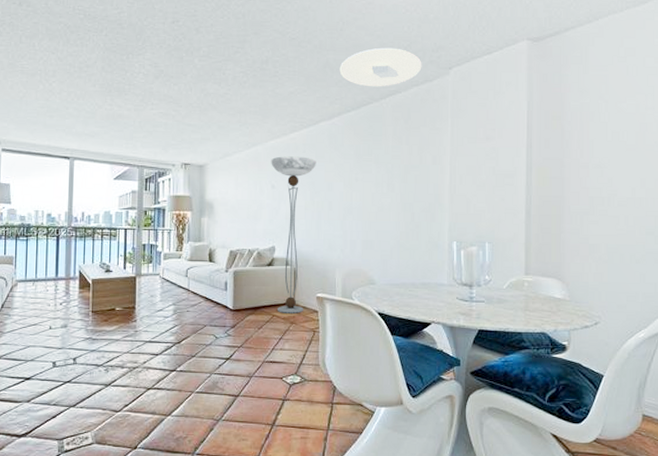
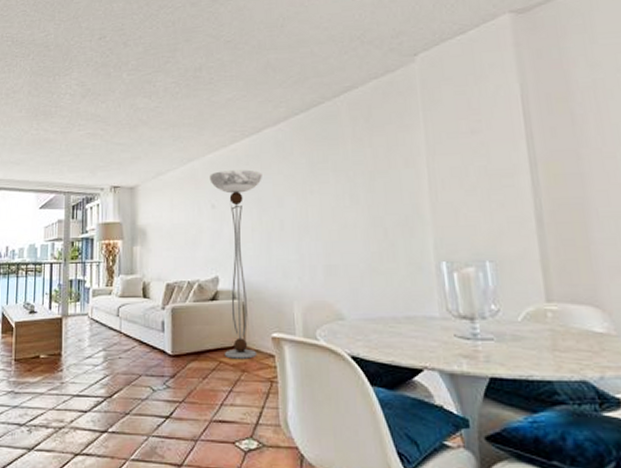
ceiling light: present [339,47,422,87] -> none [282,39,381,85]

